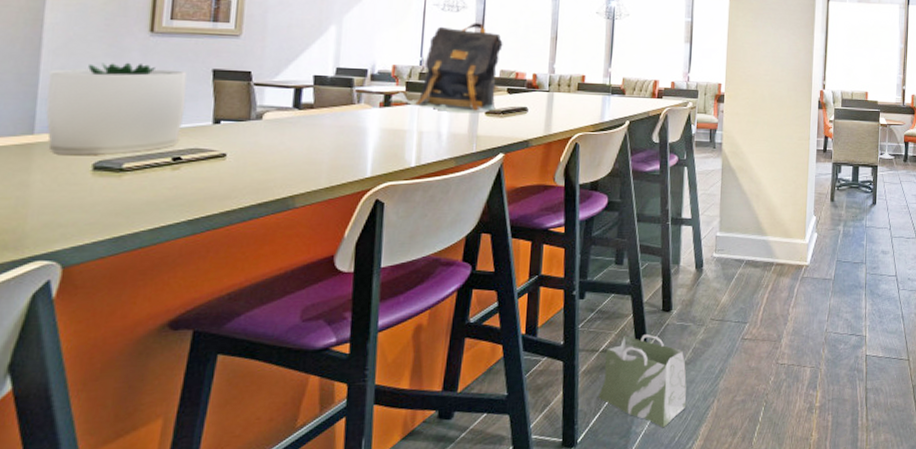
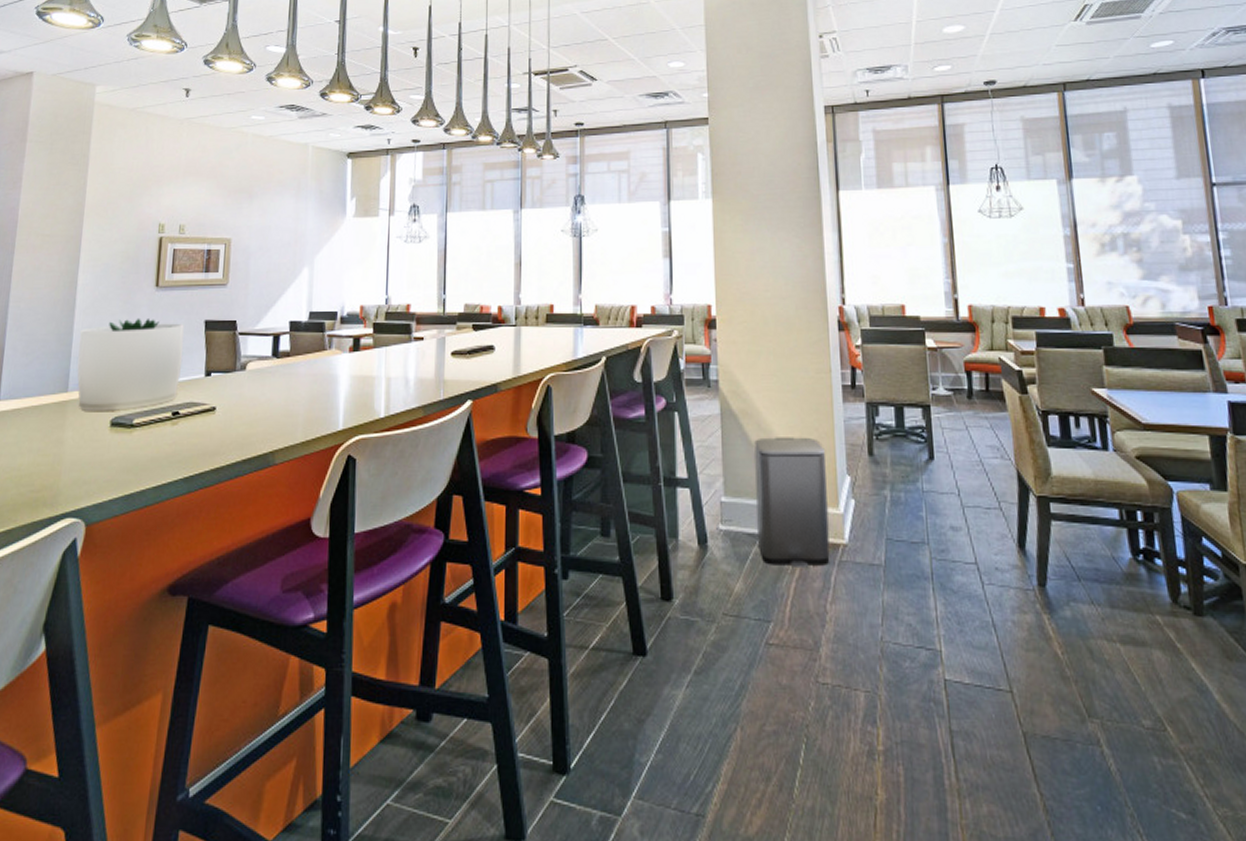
backpack: present [391,23,503,114] -> none [359,253,466,355]
grocery bag: present [598,333,687,428] -> none [591,628,701,760]
pedal bin: none [742,187,799,284] -> present [754,437,830,569]

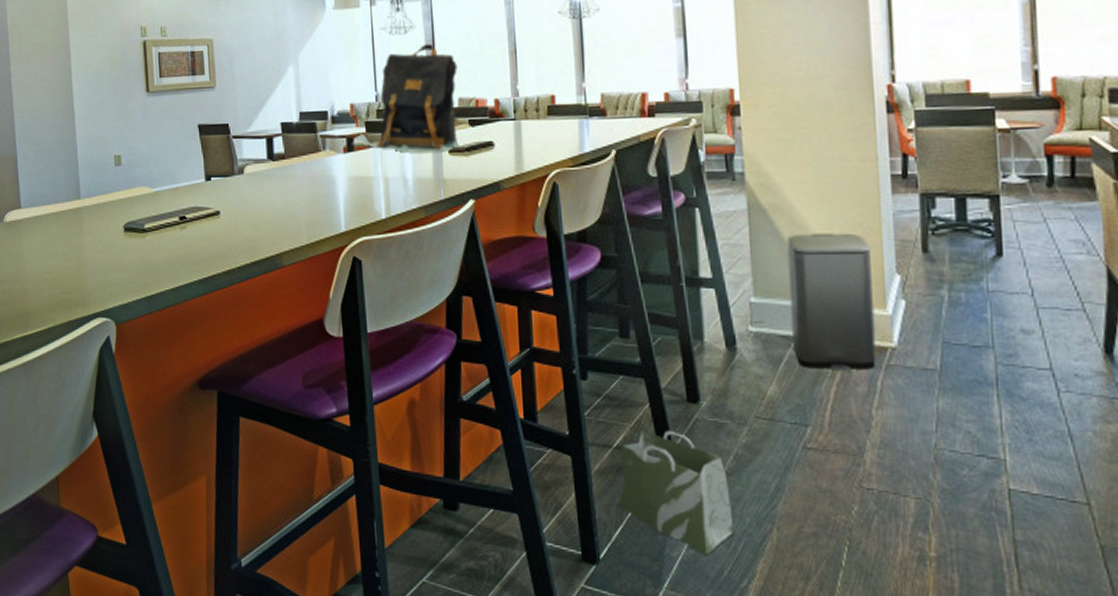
planter: present [77,318,184,412] -> none [82,124,183,218]
backpack: none [359,253,466,355] -> present [353,44,461,154]
grocery bag: none [591,628,701,760] -> present [618,429,734,556]

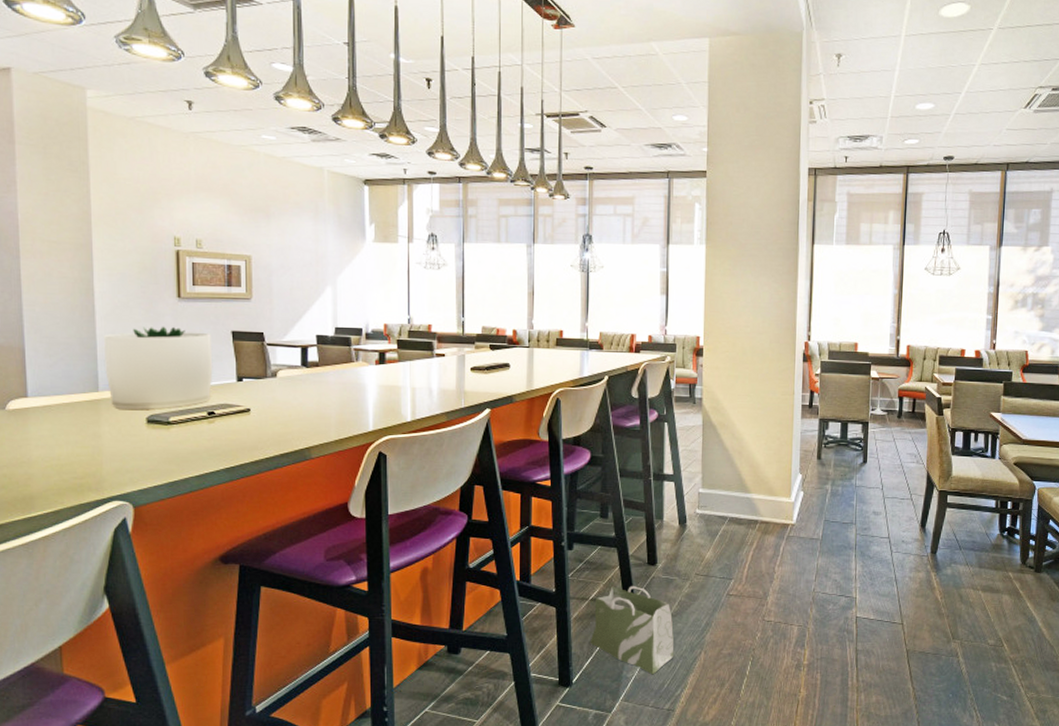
planter: none [82,124,183,218] -> present [103,326,213,411]
backpack: present [353,44,461,154] -> none [385,280,483,370]
pedal bin: present [787,233,876,373] -> none [726,444,784,542]

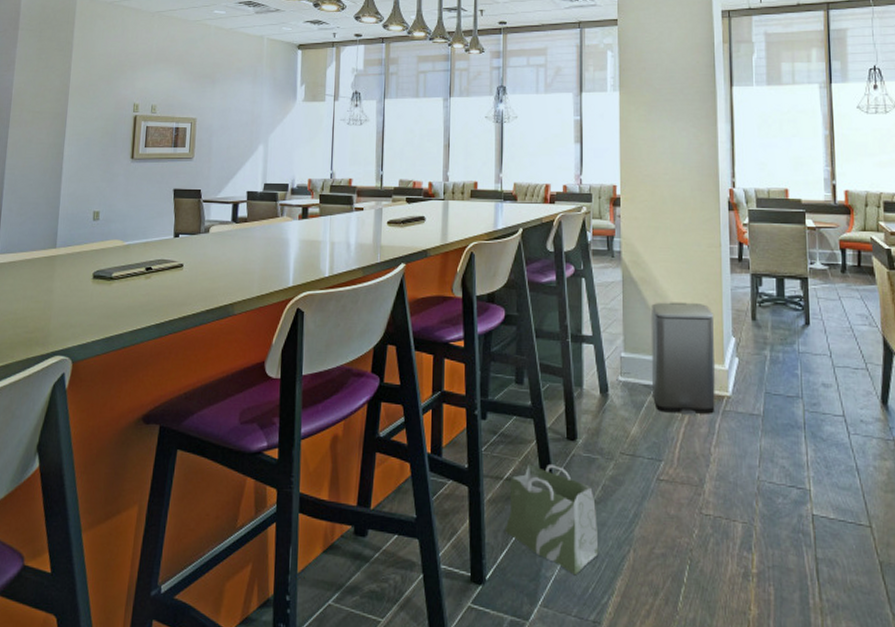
planter: present [103,326,213,411] -> none [64,185,156,266]
pedal bin: none [726,444,784,542] -> present [652,302,715,416]

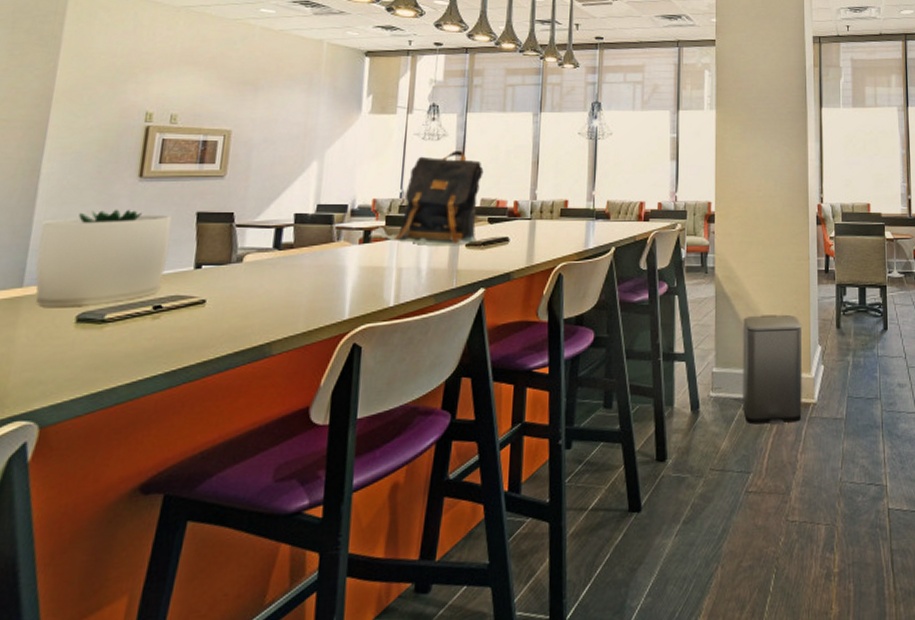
planter: none [64,185,156,266] -> present [35,209,172,308]
backpack: none [307,135,401,224] -> present [370,151,484,247]
grocery bag: present [505,463,599,576] -> none [588,487,687,602]

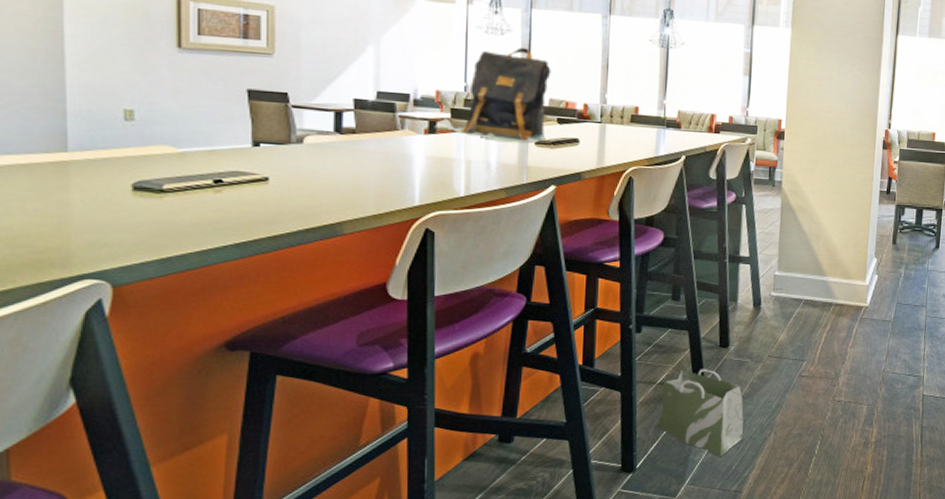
planter: present [35,209,172,308] -> none [75,79,222,176]
grocery bag: none [588,487,687,602] -> present [656,368,744,457]
pedal bin: present [743,314,802,426] -> none [801,228,860,324]

